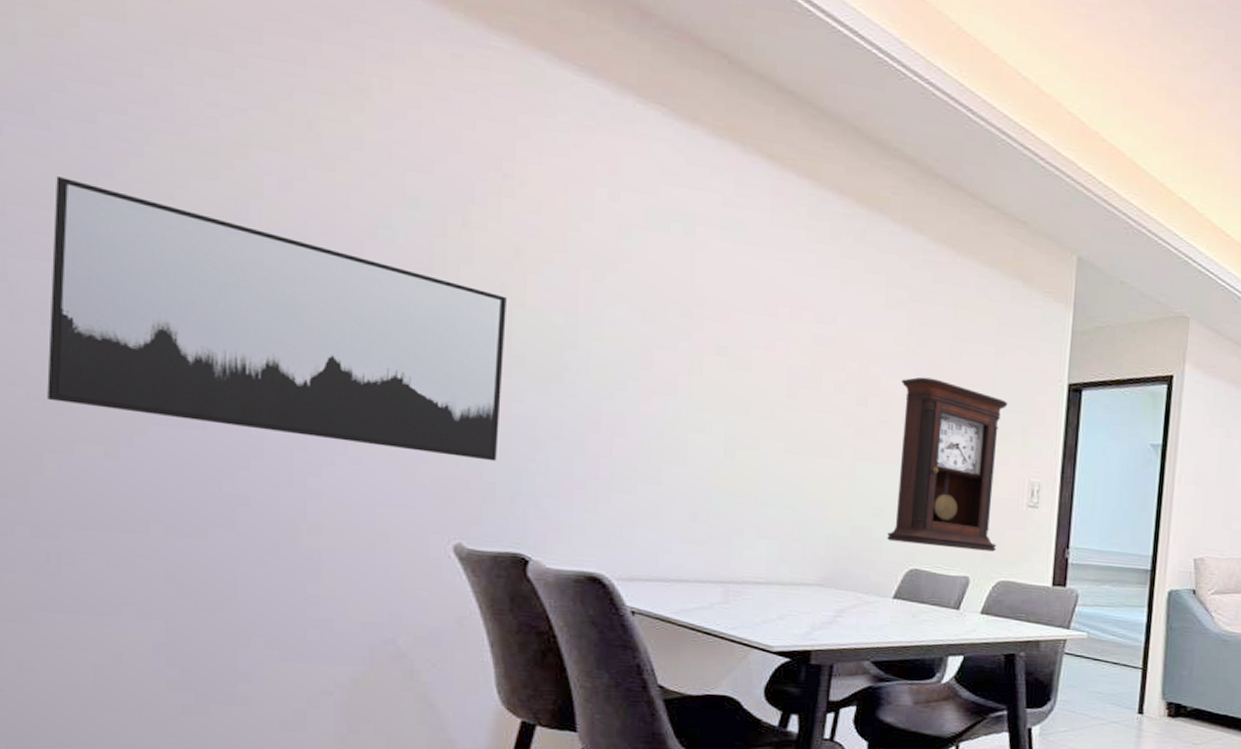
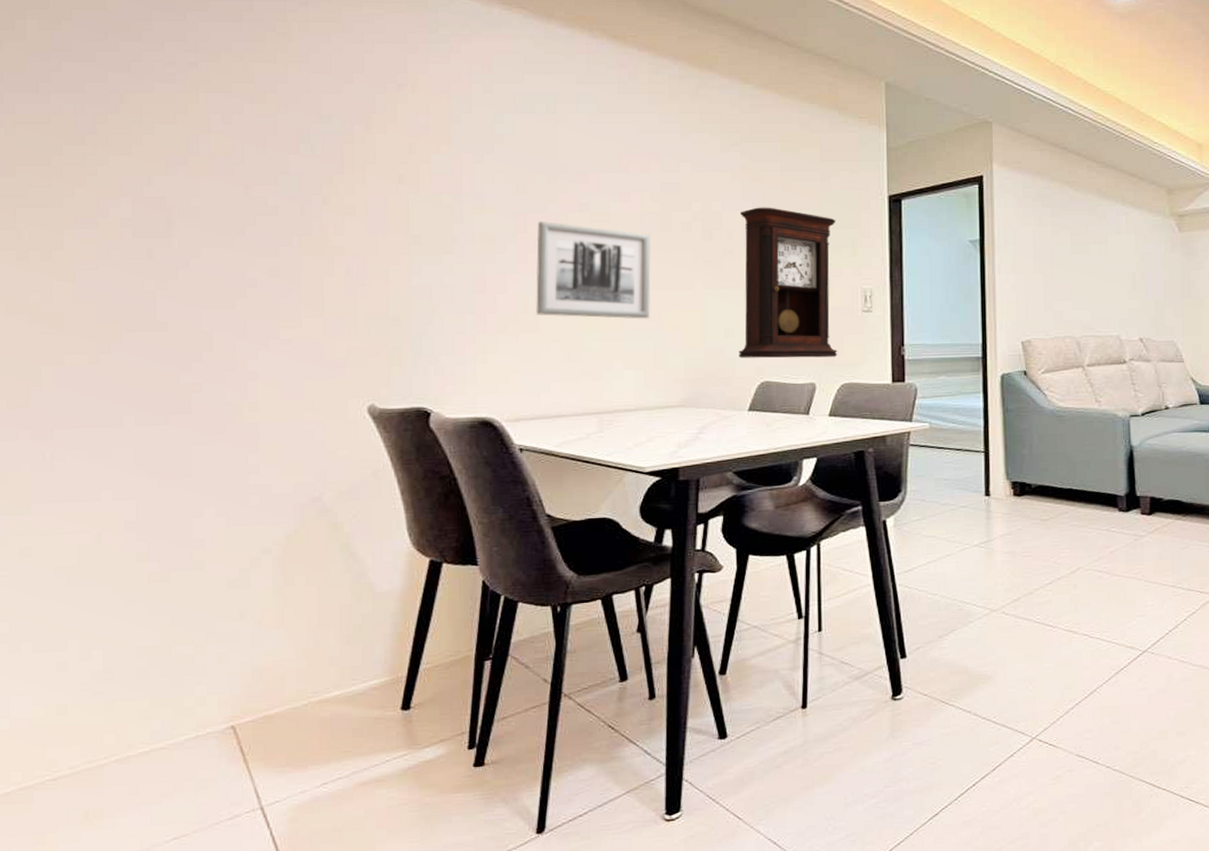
wall art: present [47,177,506,462] -> none [45,139,404,329]
wall art: none [659,360,798,486] -> present [536,222,652,319]

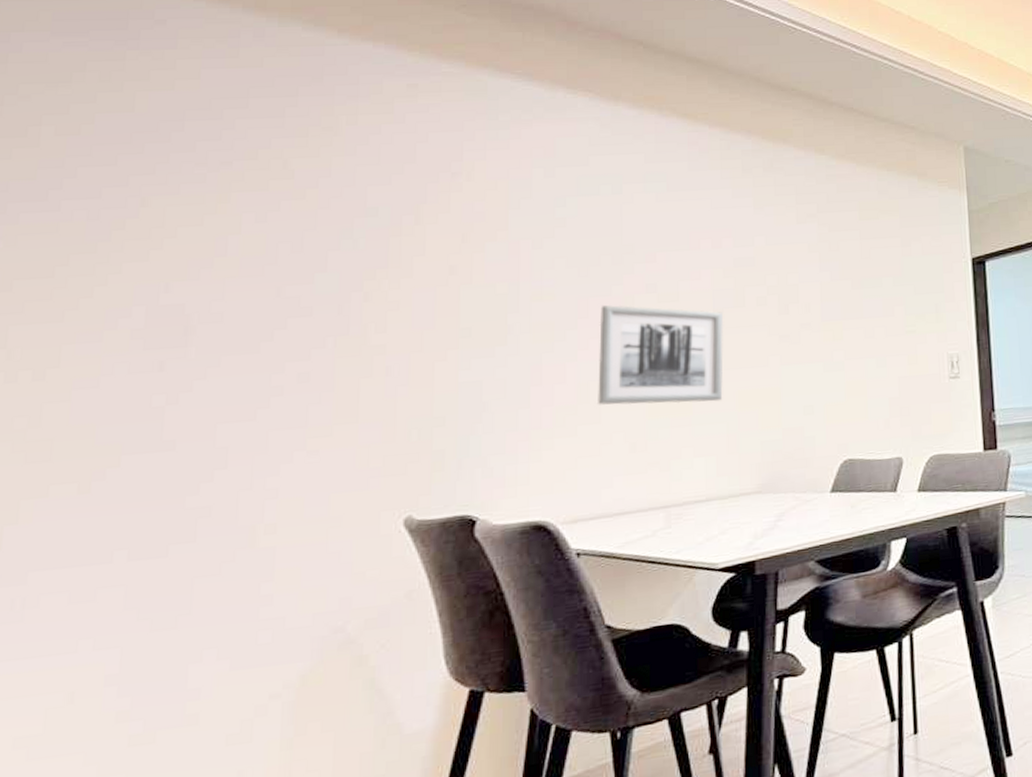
pendulum clock: present [739,207,838,358] -> none [818,276,925,436]

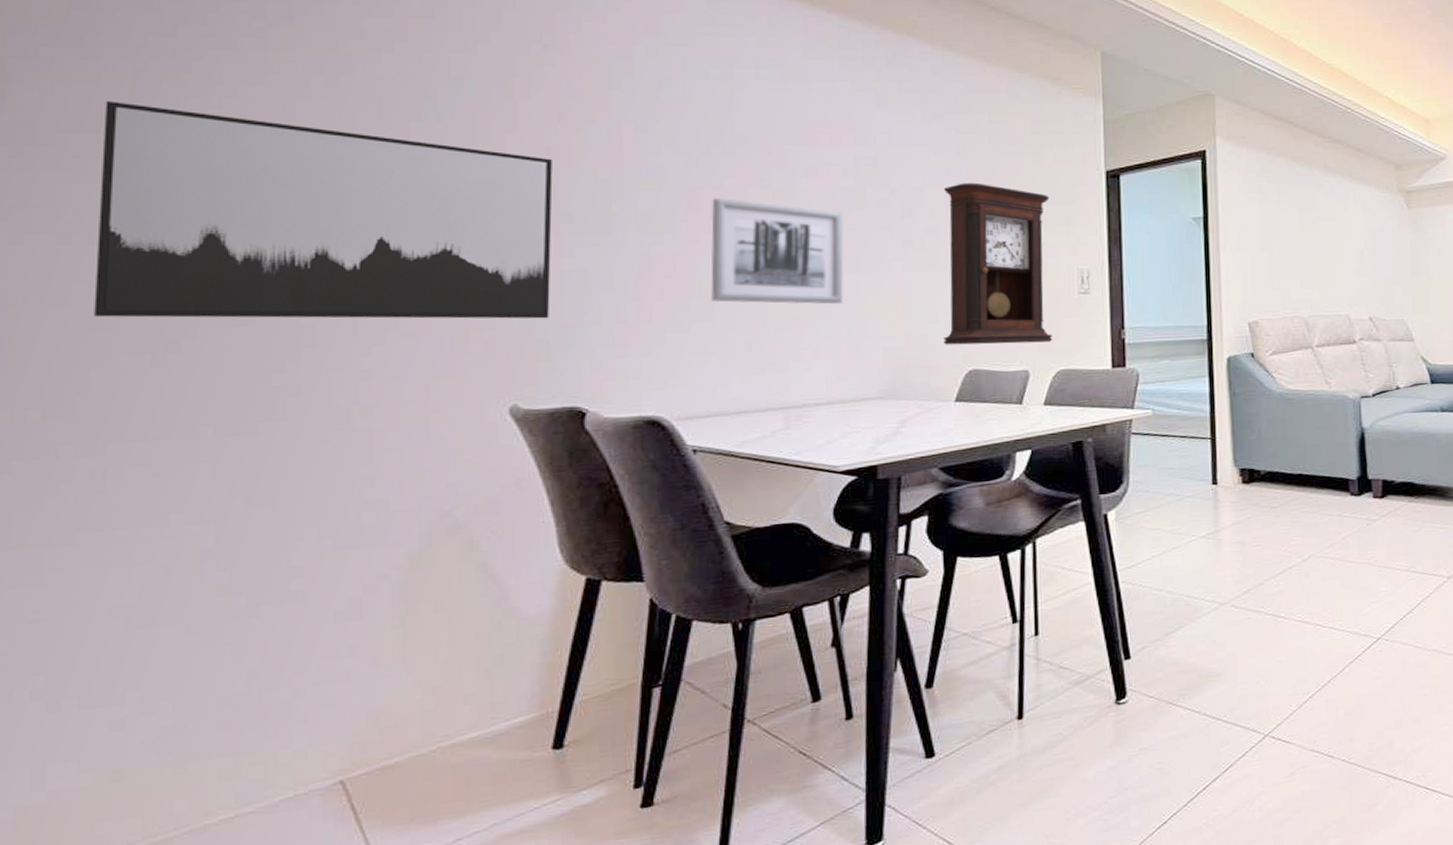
wall art: none [30,248,455,450] -> present [94,101,553,319]
pendulum clock: none [818,276,925,436] -> present [944,182,1053,345]

